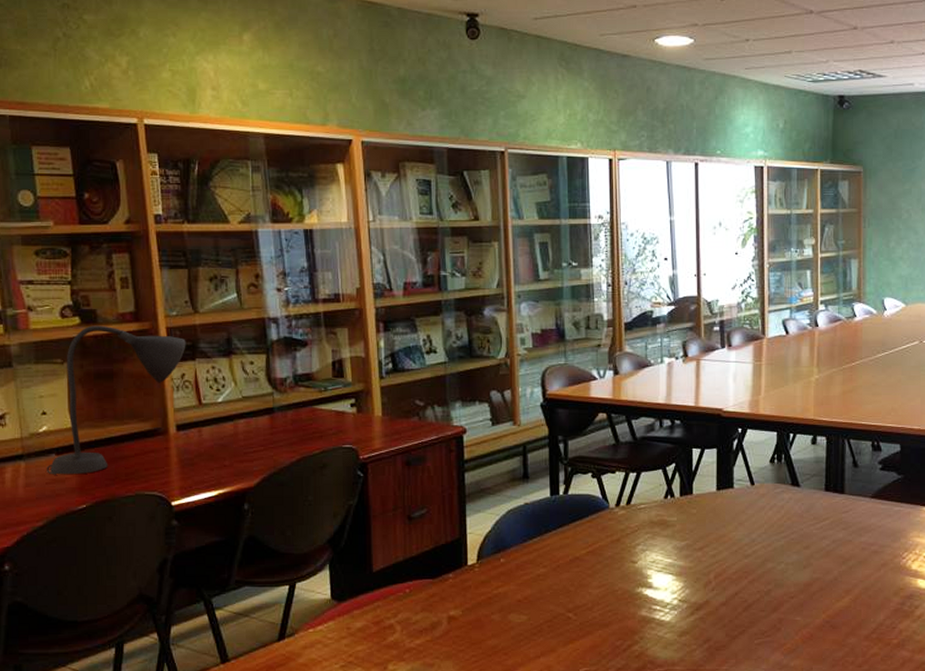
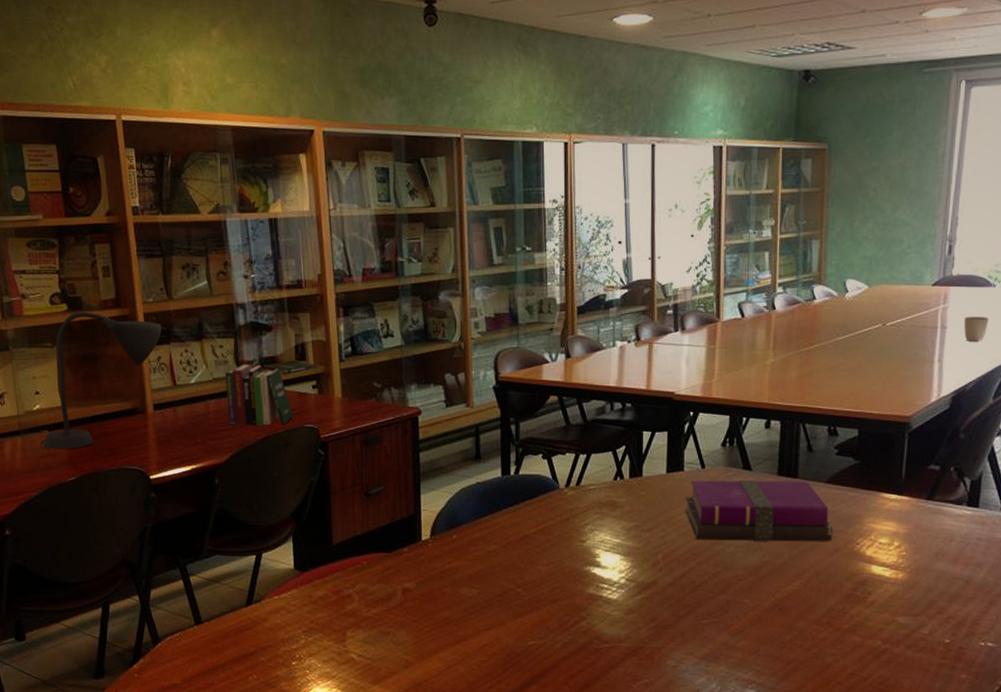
books: none [255,380,330,447] -> present [224,363,293,426]
notebook: none [736,497,880,558] -> present [686,480,833,541]

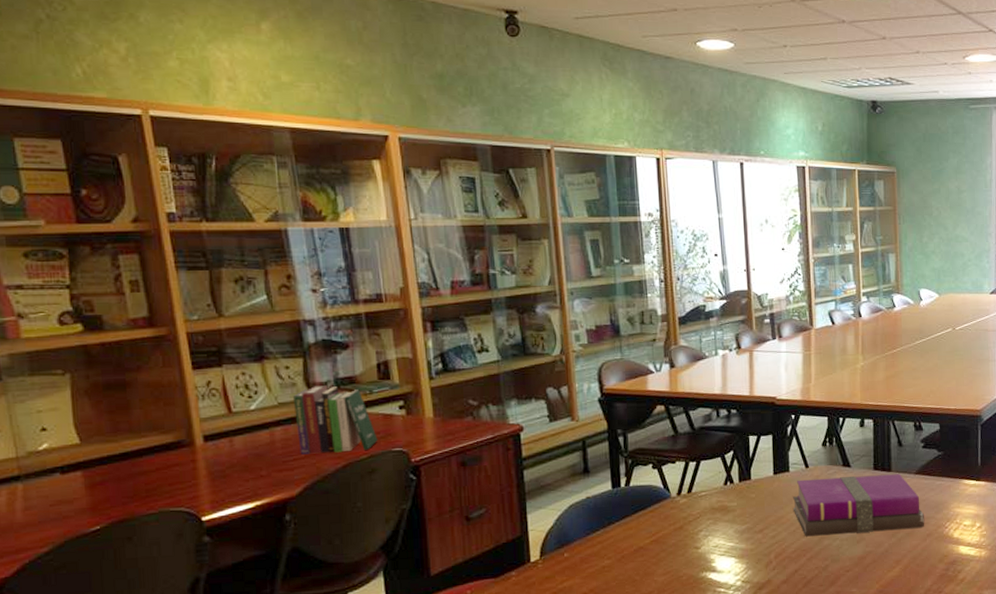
desk lamp: present [40,311,162,450] -> none [50,332,211,496]

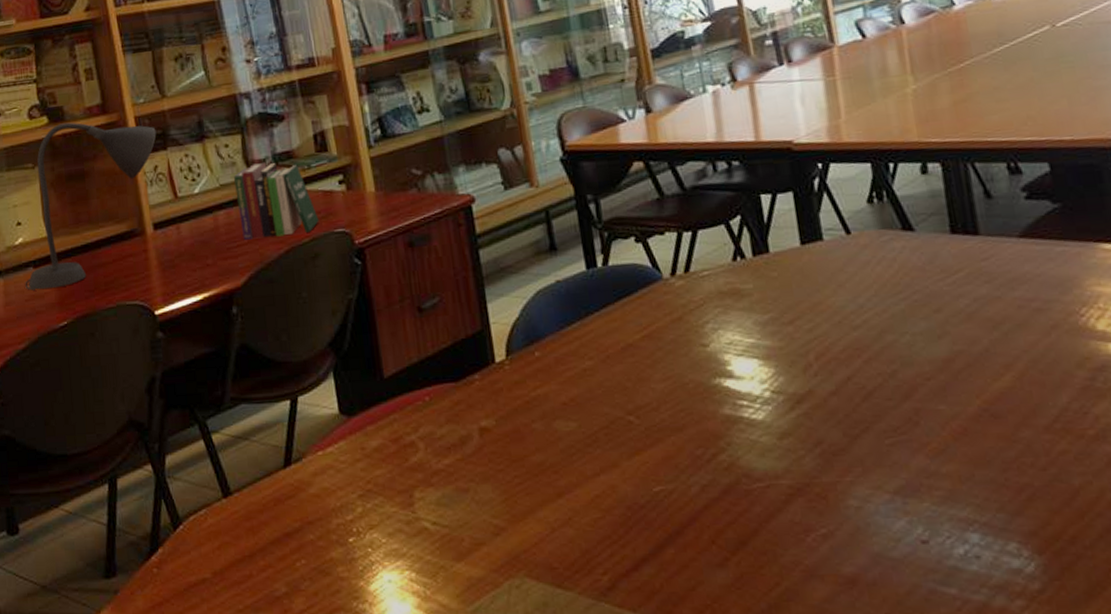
desk lamp: none [50,332,211,496] -> present [25,122,157,291]
notebook: present [793,474,925,537] -> none [832,238,1046,330]

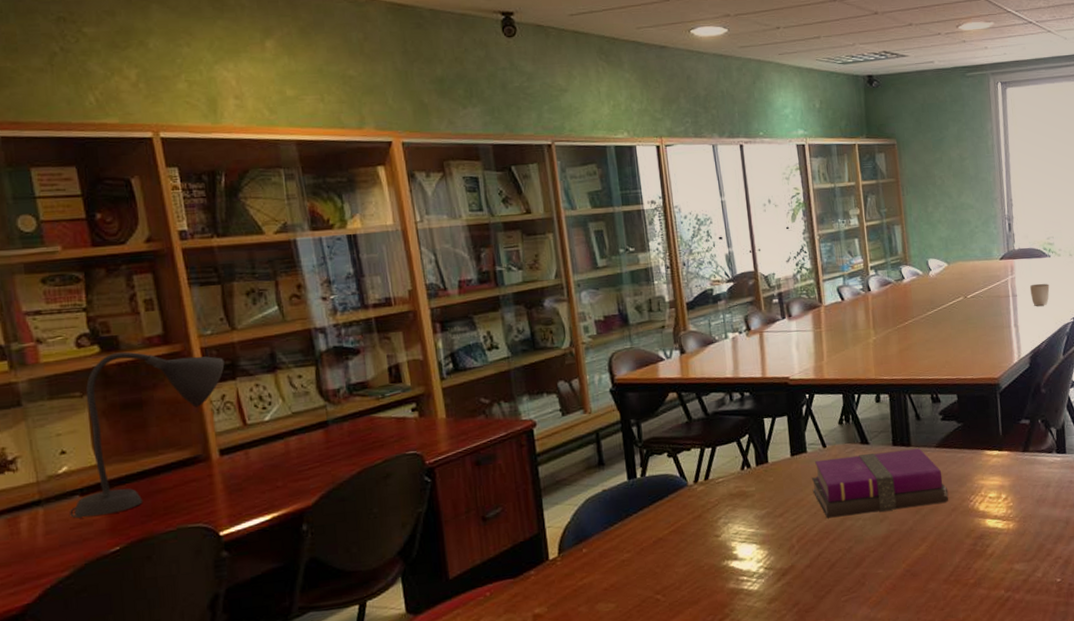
books: present [233,161,319,240] -> none [306,391,392,463]
notebook: none [832,238,1046,330] -> present [812,448,949,518]

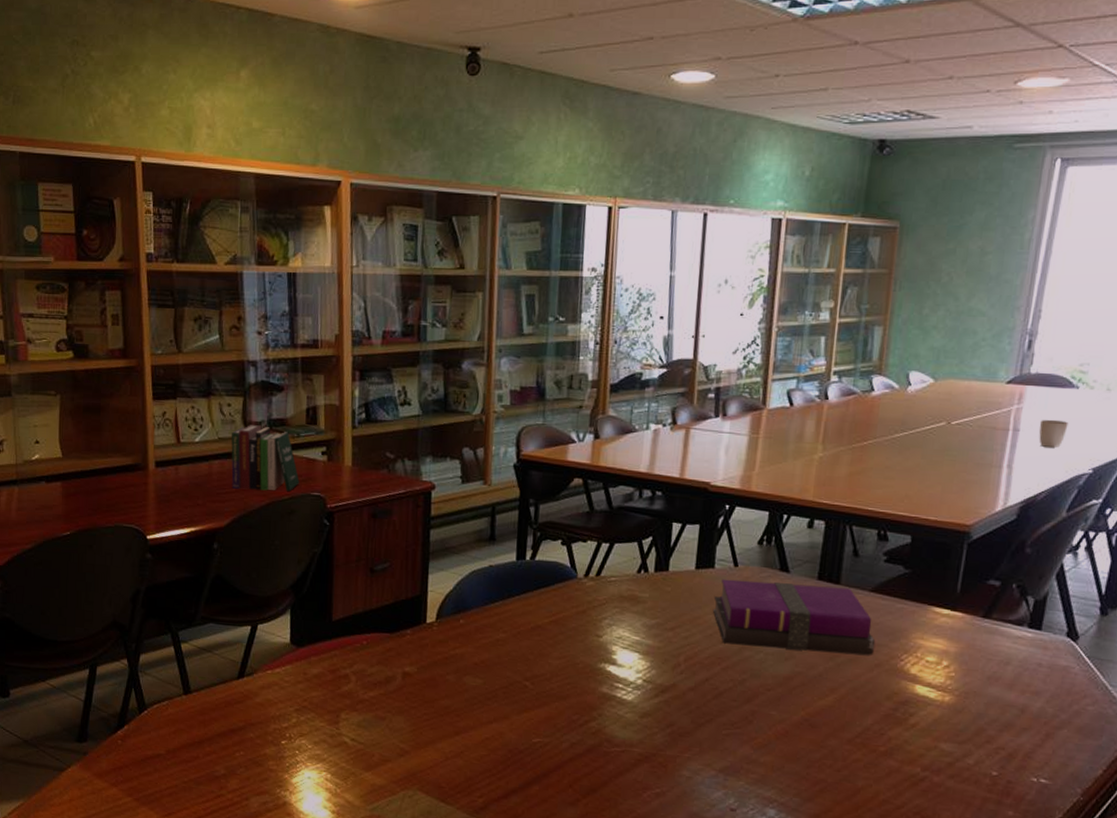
desk lamp: present [70,352,225,519] -> none [37,360,169,503]
books: none [306,391,392,463] -> present [231,424,300,491]

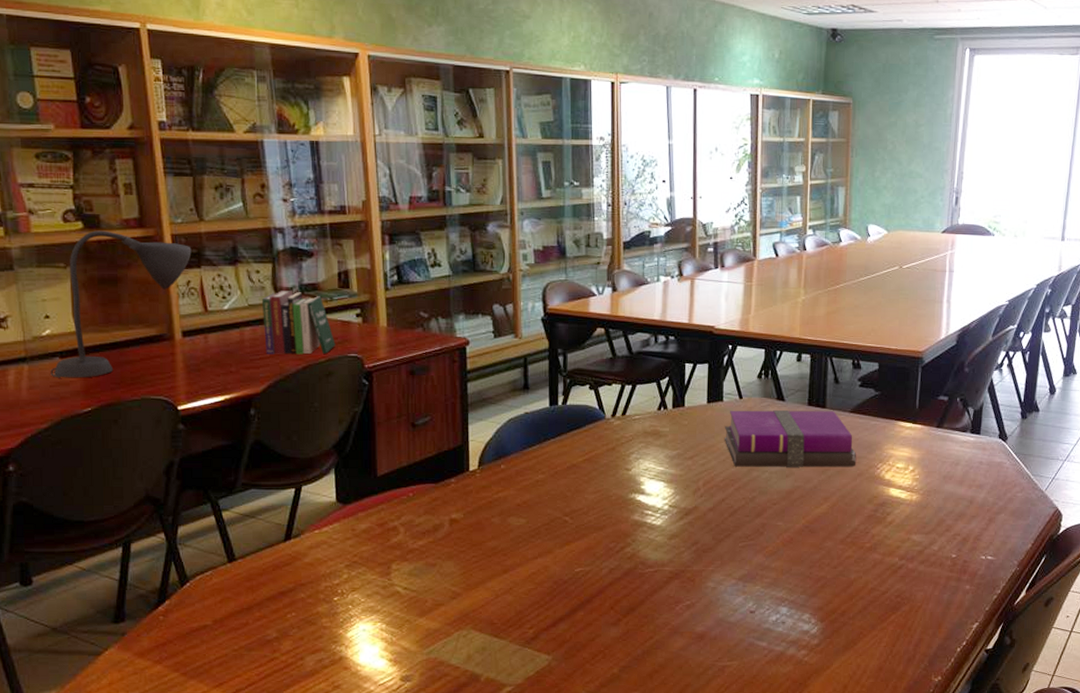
desk lamp: none [37,360,169,503] -> present [50,230,192,378]
cup: present [1039,419,1068,448] -> none [968,261,989,284]

